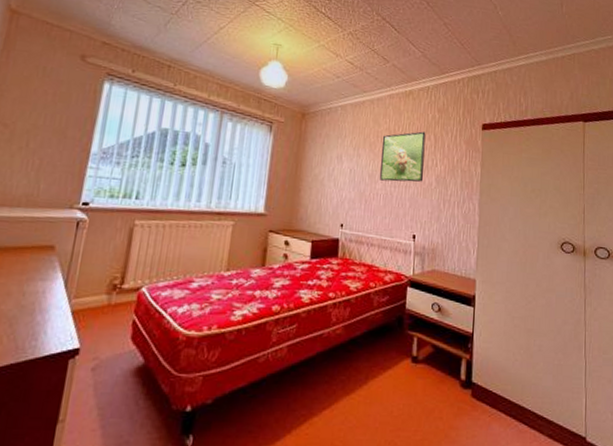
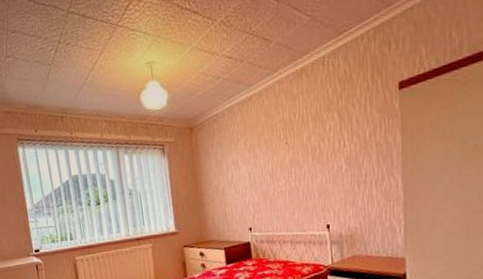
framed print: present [380,131,426,182] -> none [277,111,331,177]

